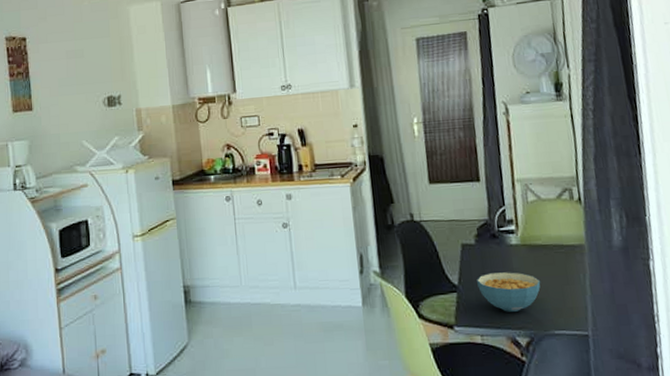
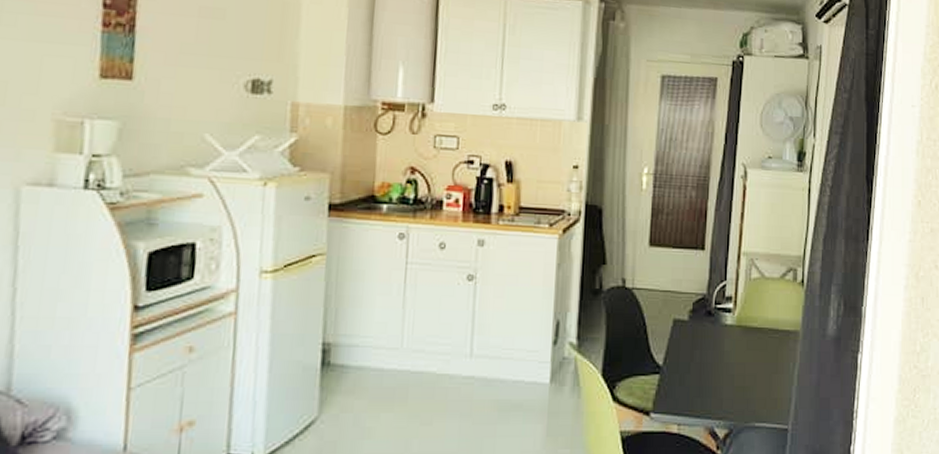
cereal bowl: present [477,272,541,312] -> none [683,355,750,400]

